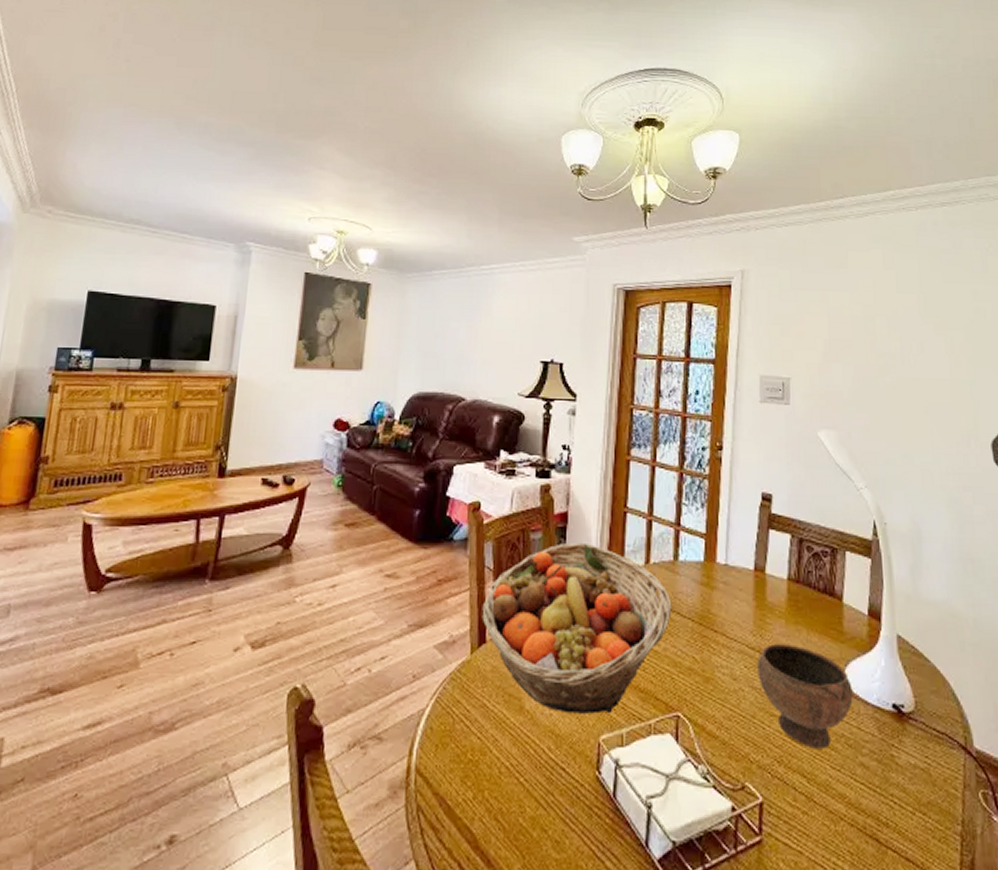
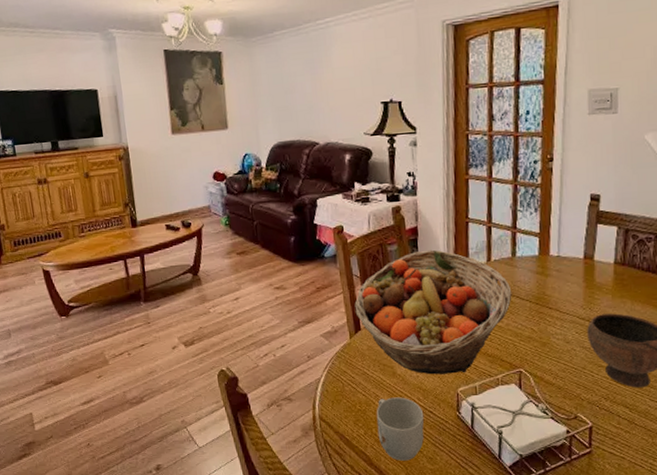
mug: none [490,744,554,844] -> present [376,397,424,461]

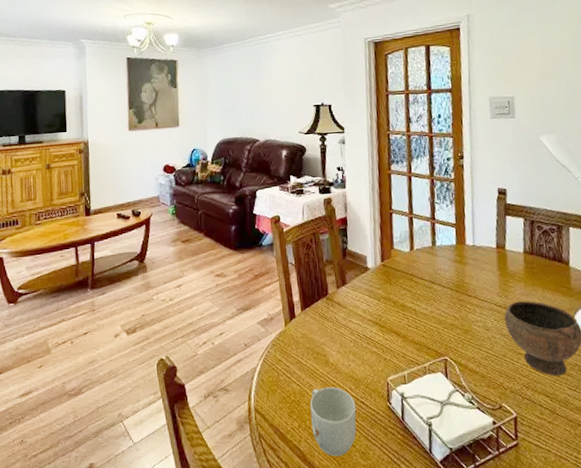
fruit basket: present [354,249,512,375] -> none [289,239,434,363]

